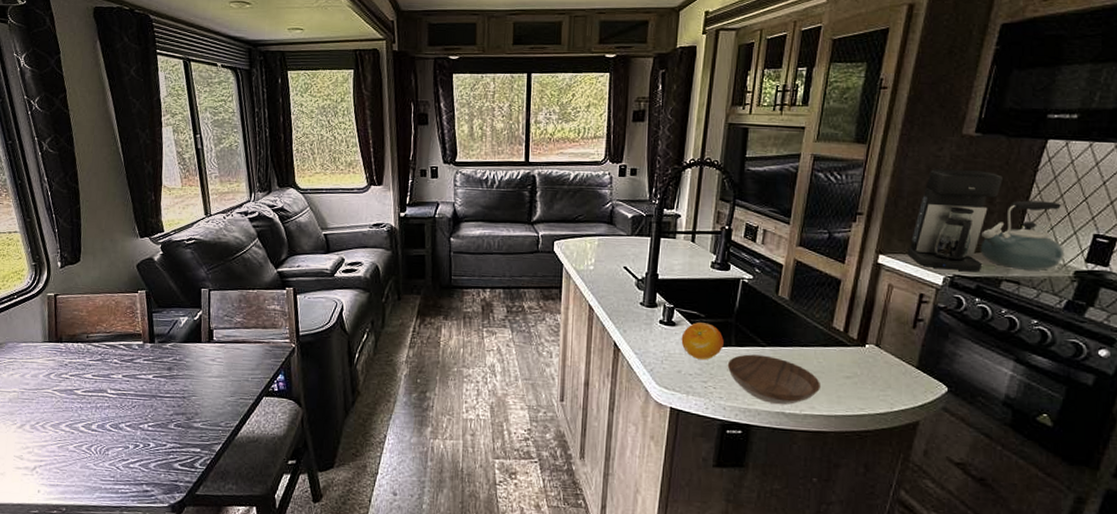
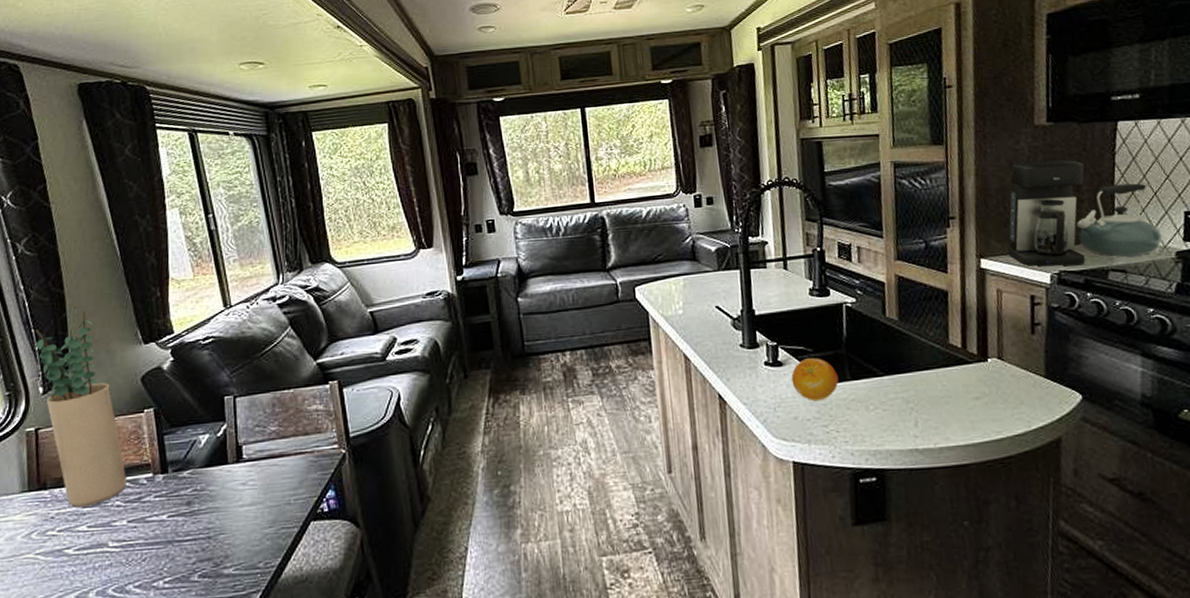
vase: none [55,205,124,360] -> present [34,312,128,508]
bowl: present [727,354,820,405] -> none [846,386,951,441]

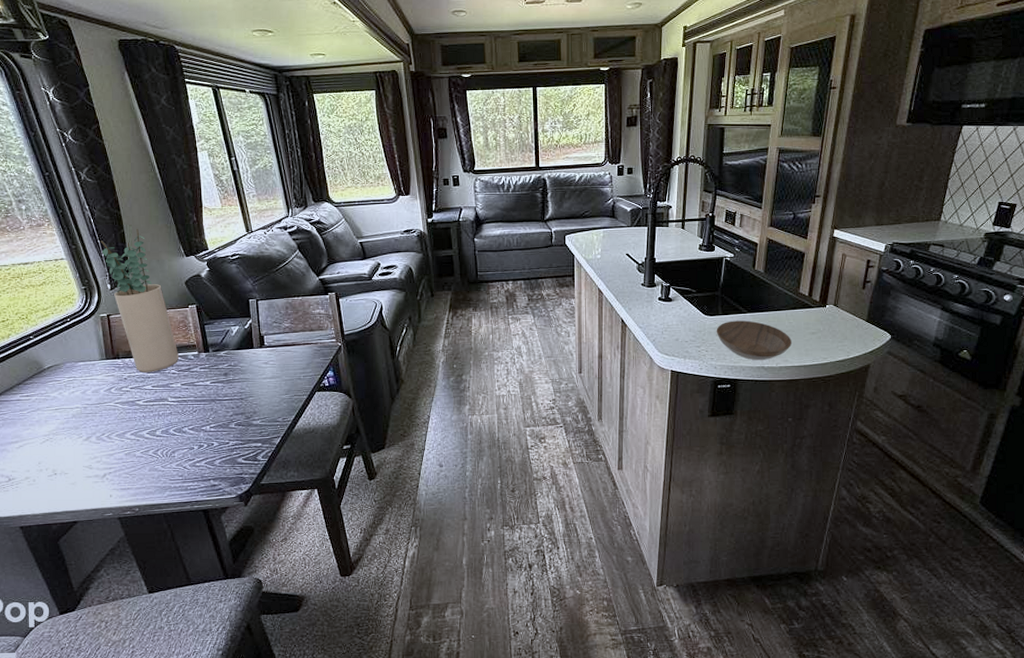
fruit: present [791,358,839,402] -> none [677,297,712,329]
bowl: none [846,386,951,441] -> present [716,320,791,361]
coffee maker: present [1008,159,1086,267] -> none [856,155,929,239]
kettle: present [1077,183,1163,257] -> none [913,177,977,234]

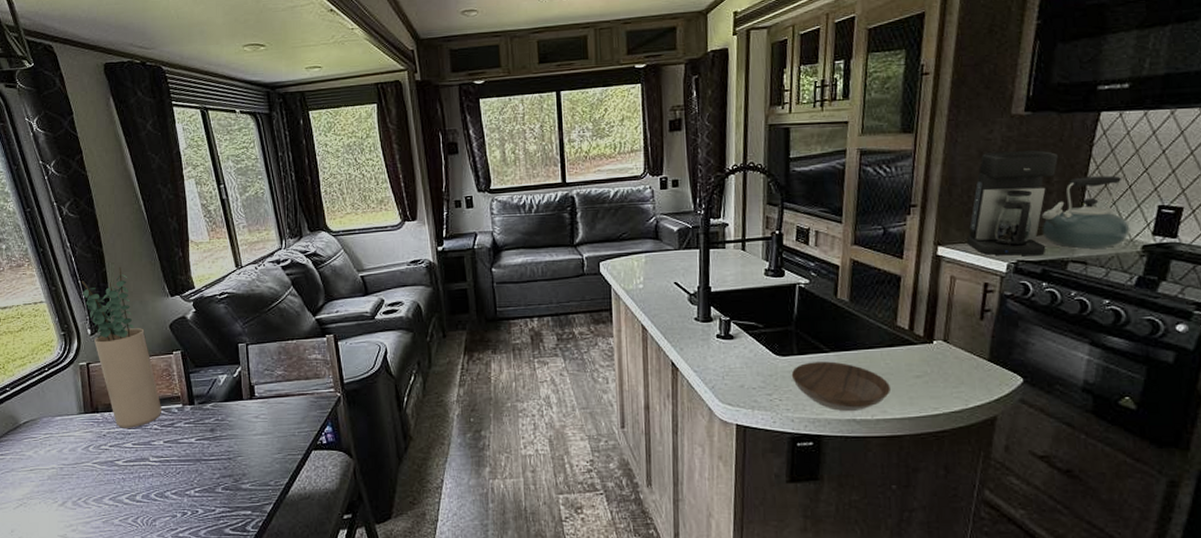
coffee maker: none [856,155,929,239] -> present [966,150,1058,256]
kettle: none [913,177,977,234] -> present [1042,175,1130,249]

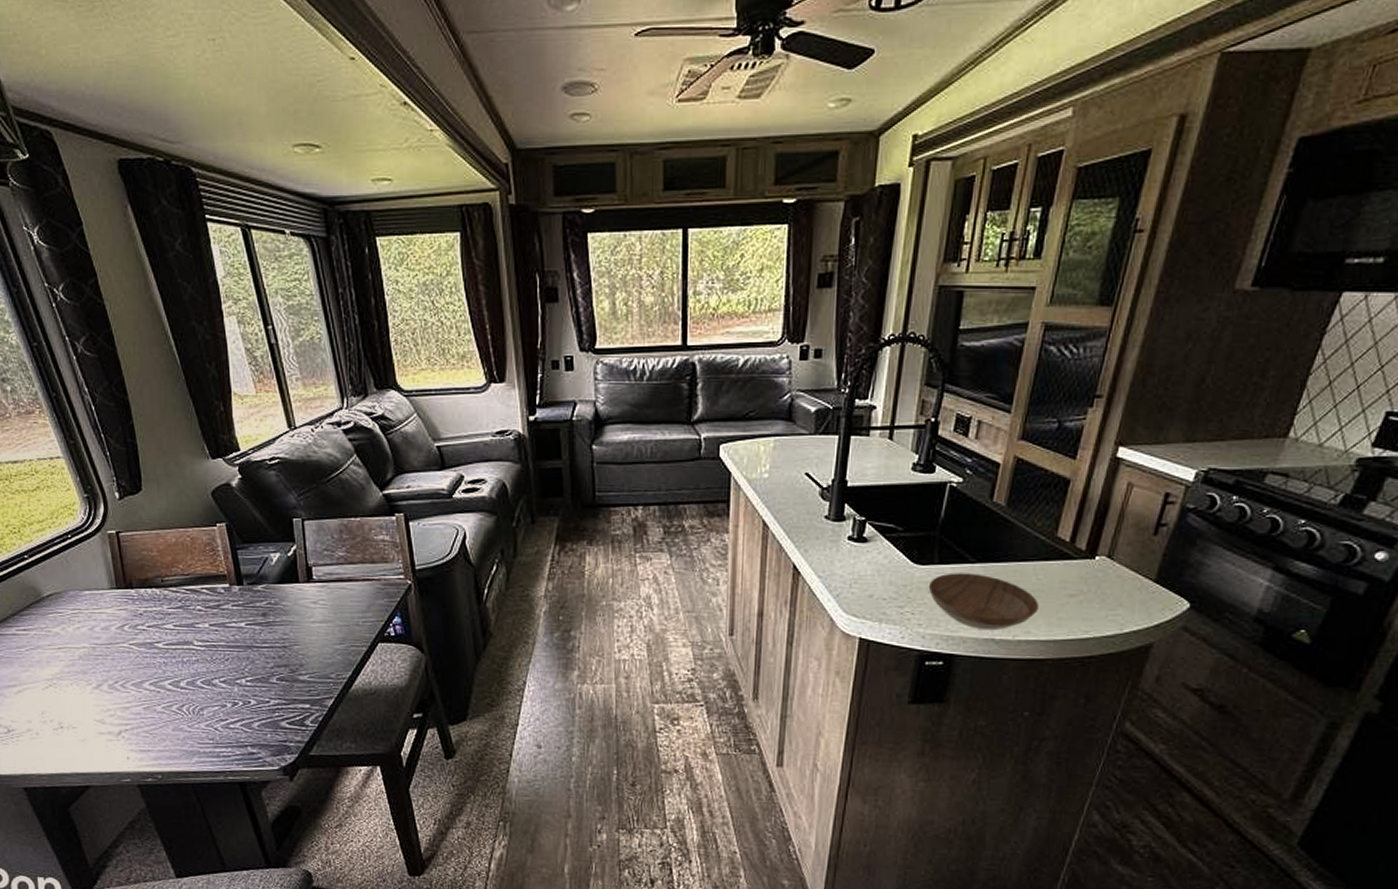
vase: present [81,267,163,428] -> none [104,420,207,608]
coffee maker: present [966,150,1058,256] -> none [1153,336,1281,464]
kettle: present [1042,175,1130,249] -> none [1243,372,1350,459]

